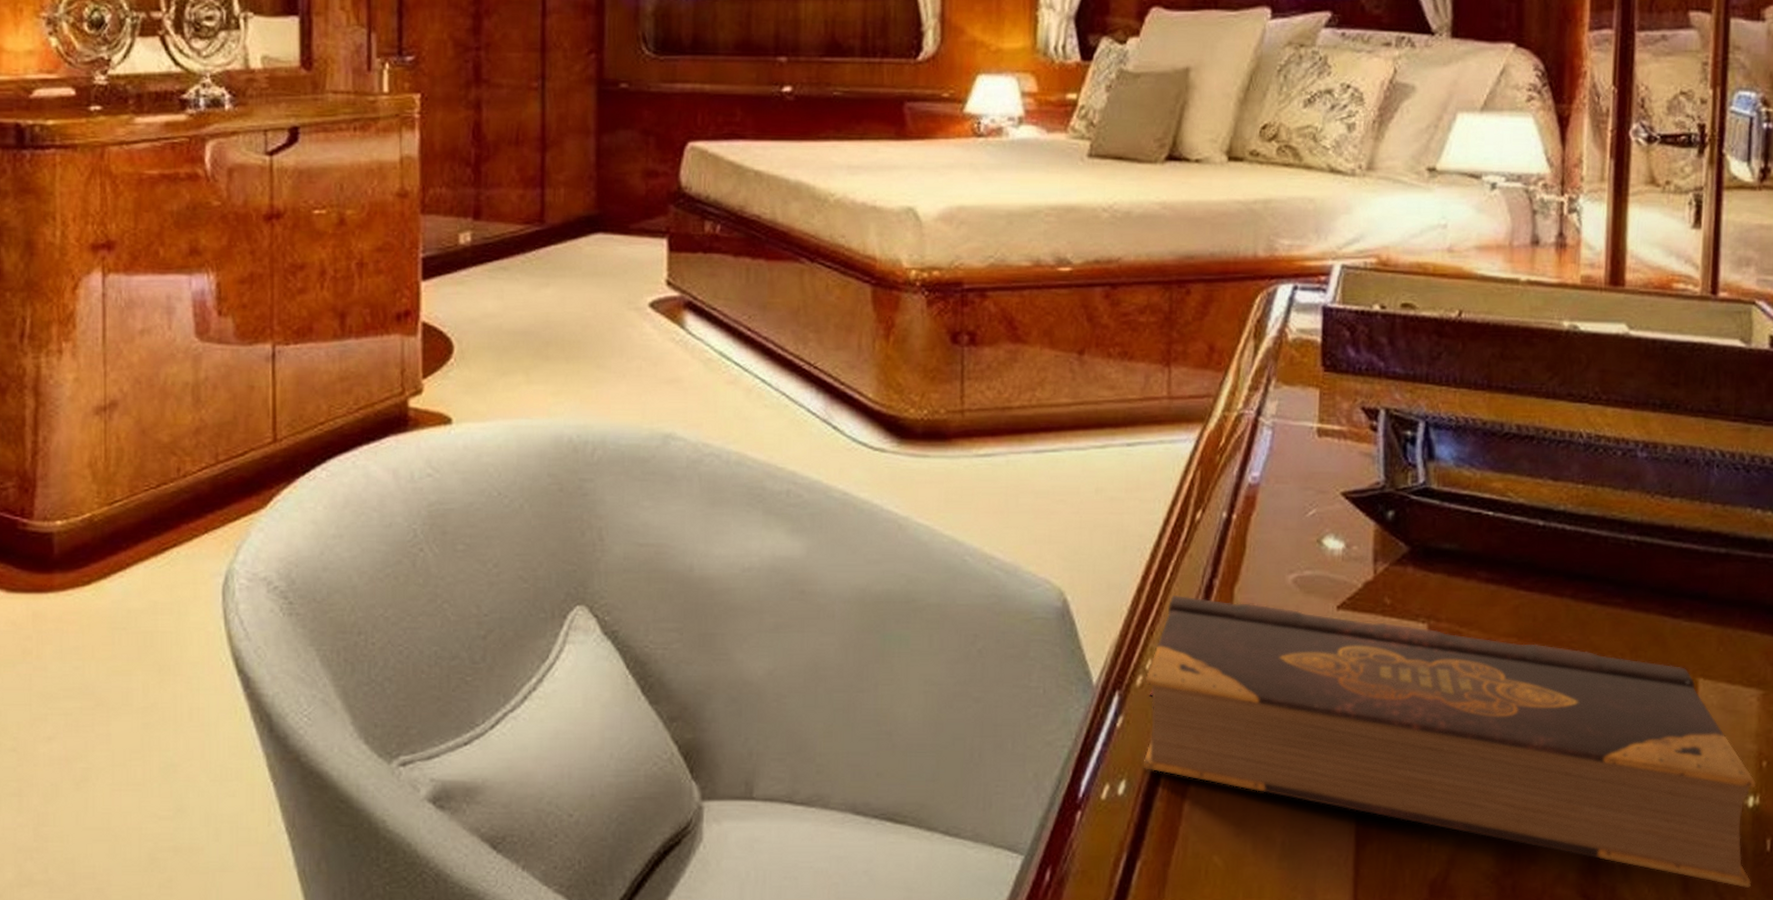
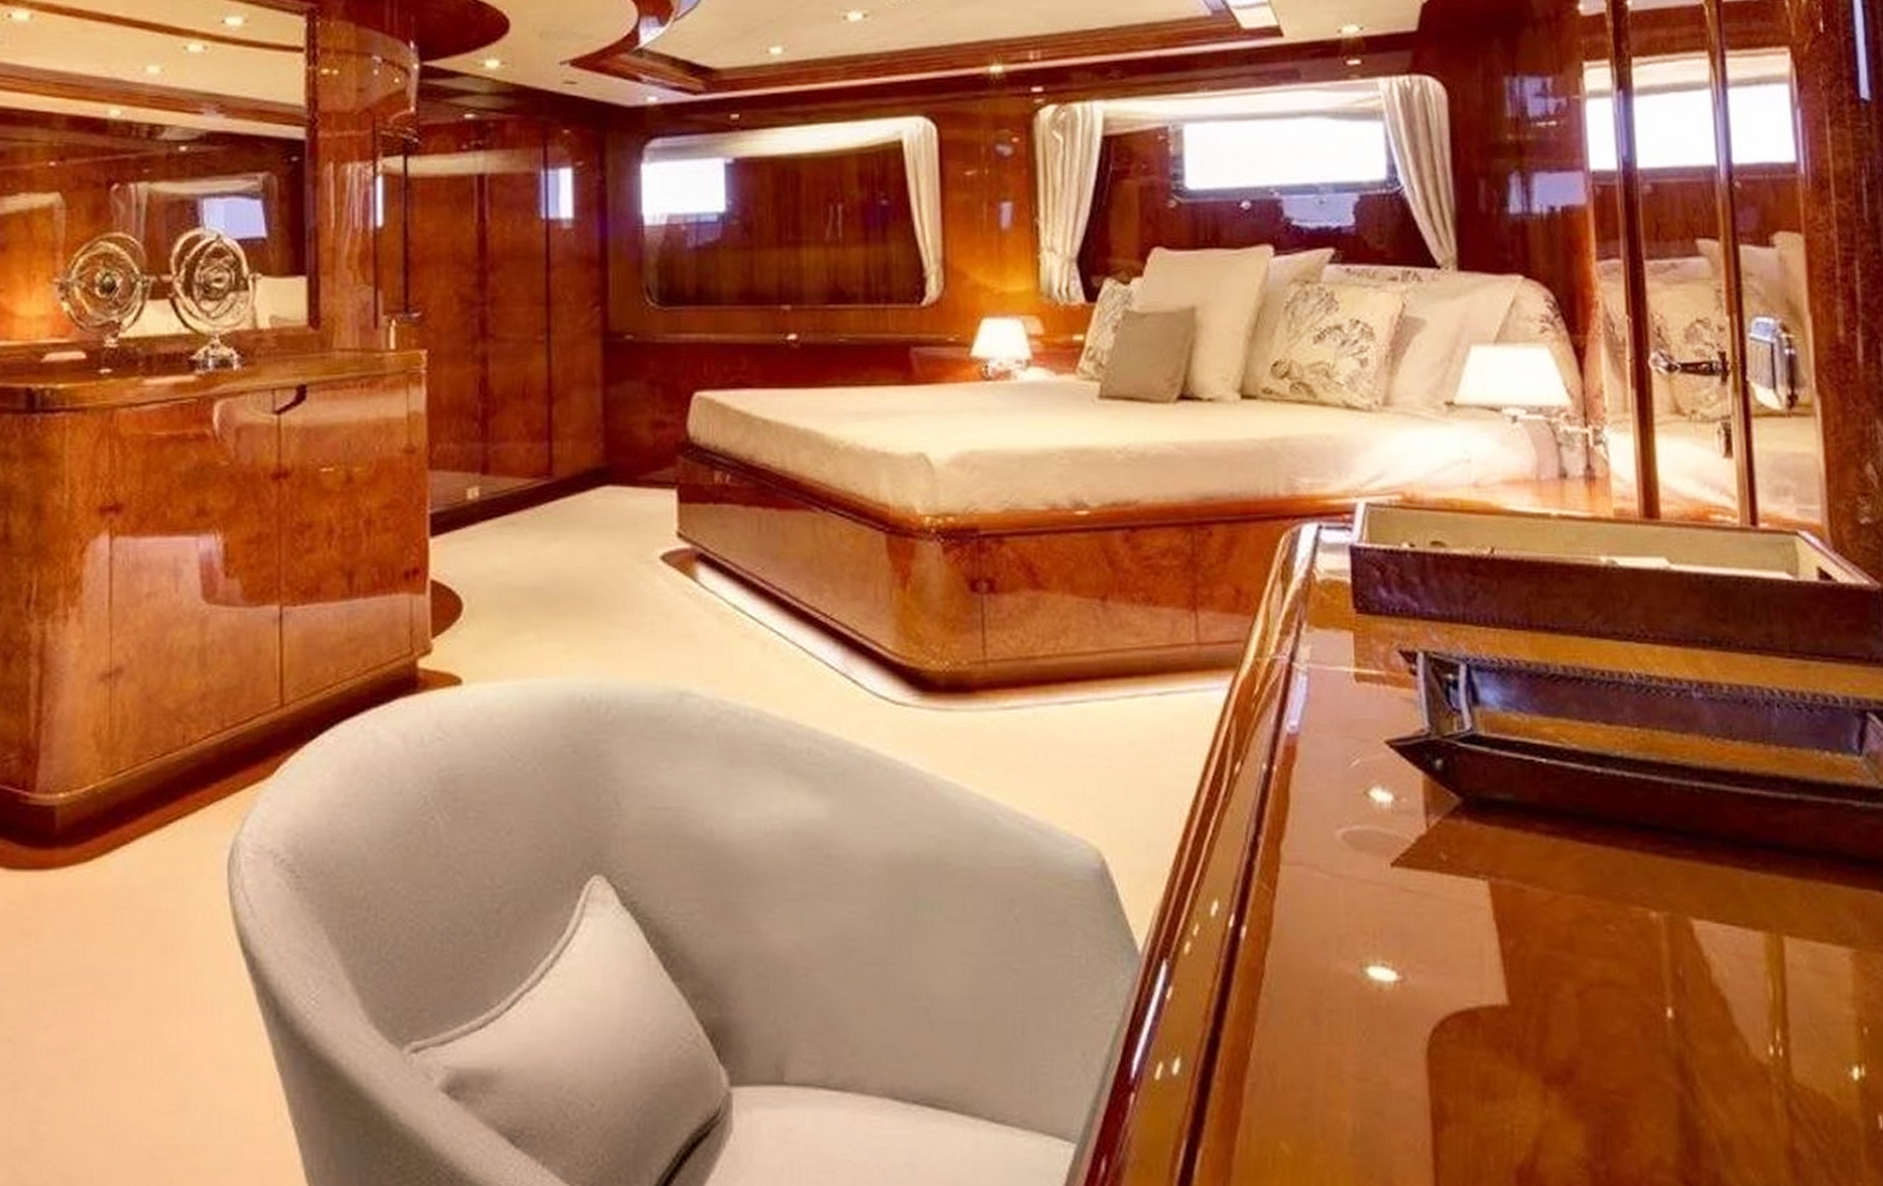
book: present [1144,594,1756,888] -> none [1193,853,1867,1171]

